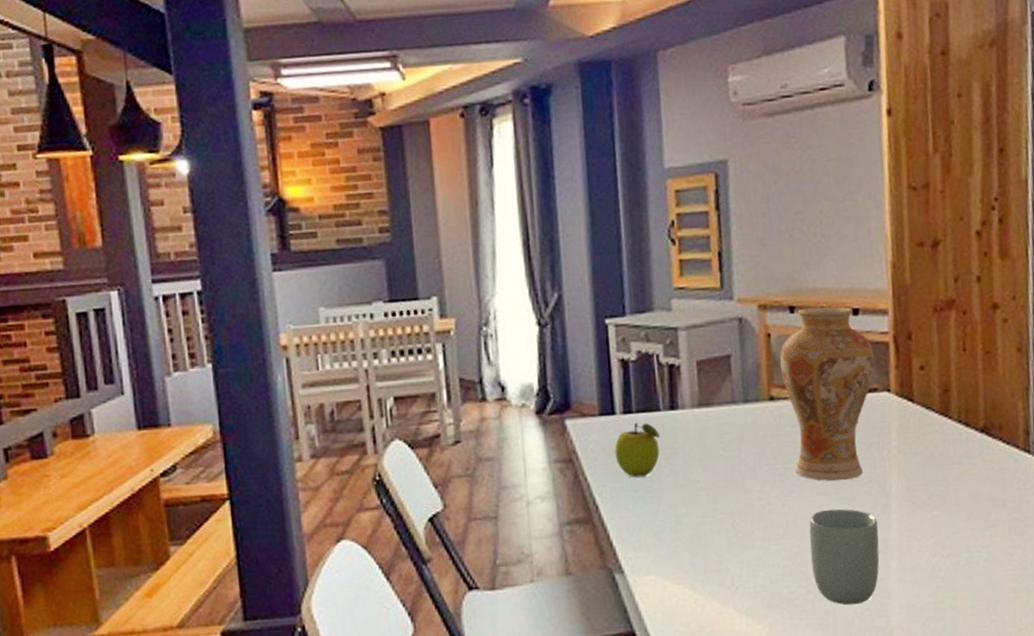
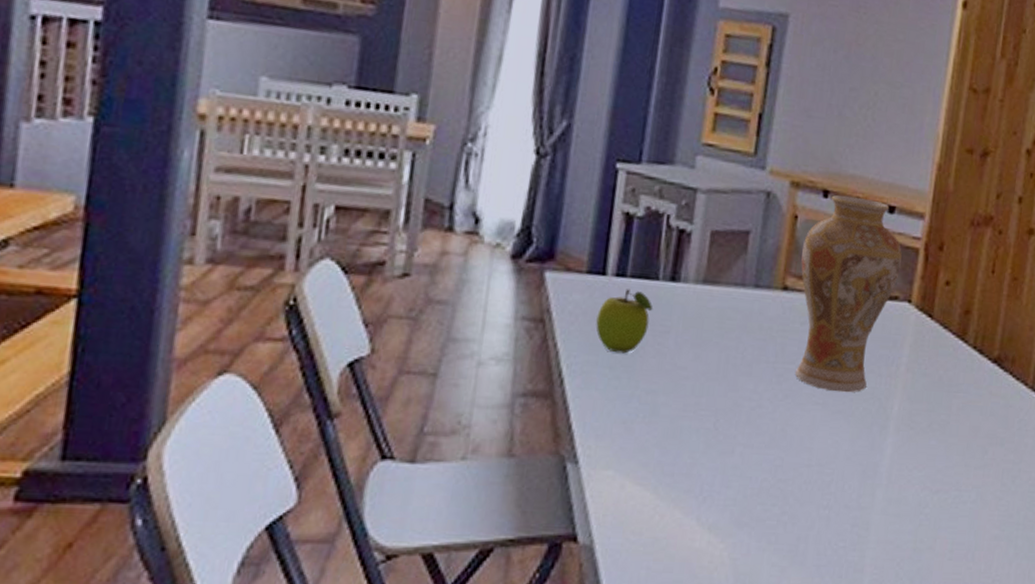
cup: present [809,509,880,605] -> none [792,422,871,534]

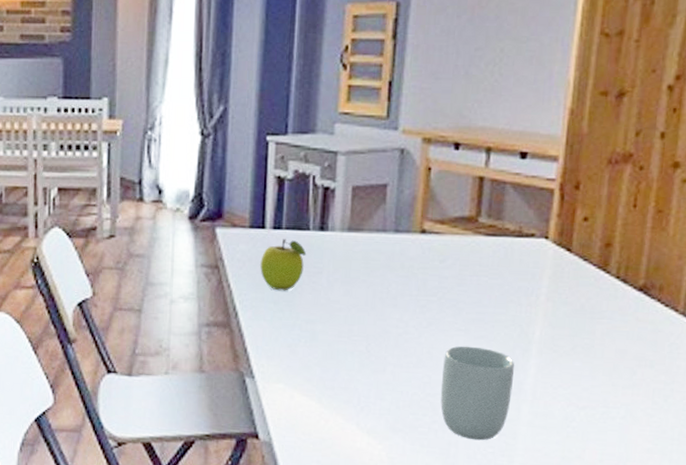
cup: none [792,422,871,534] -> present [440,346,514,441]
vase: present [794,195,902,393] -> none [436,146,537,321]

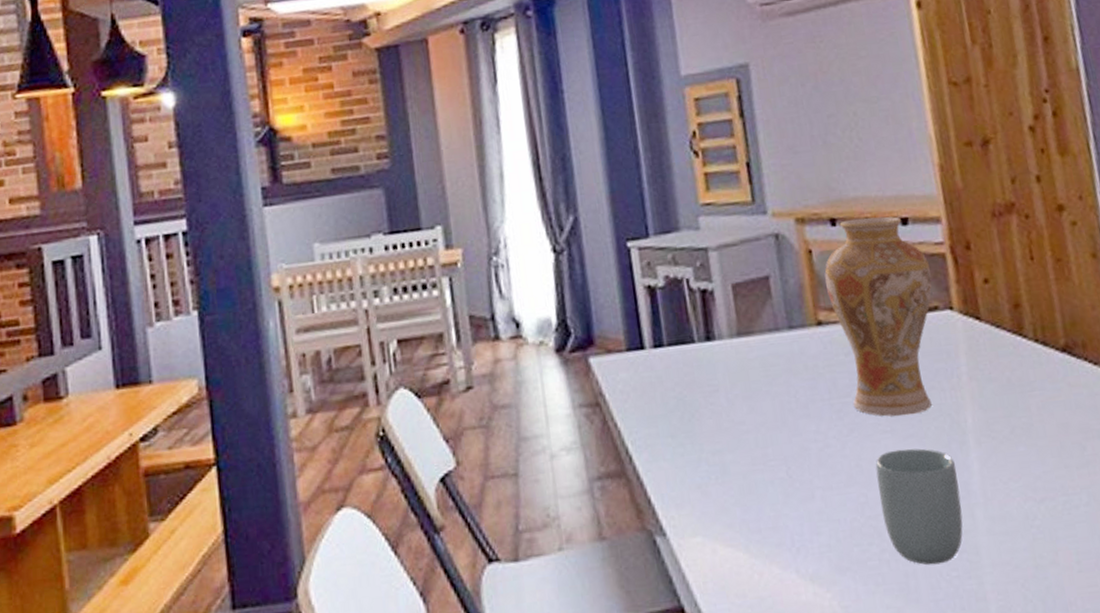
fruit: present [259,239,307,291] -> none [646,357,698,421]
vase: none [436,146,537,321] -> present [824,216,932,417]

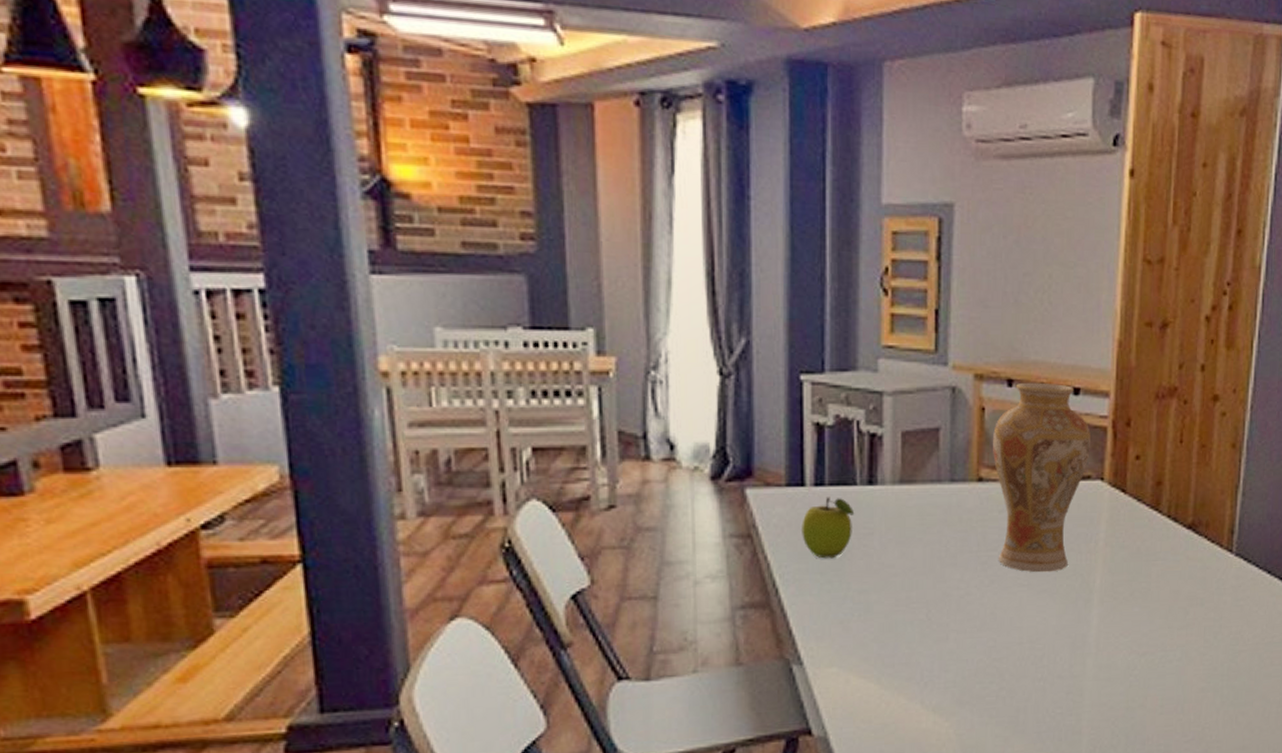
fruit: none [646,357,698,421] -> present [800,497,855,559]
cup: present [875,448,963,565] -> none [1006,602,1077,703]

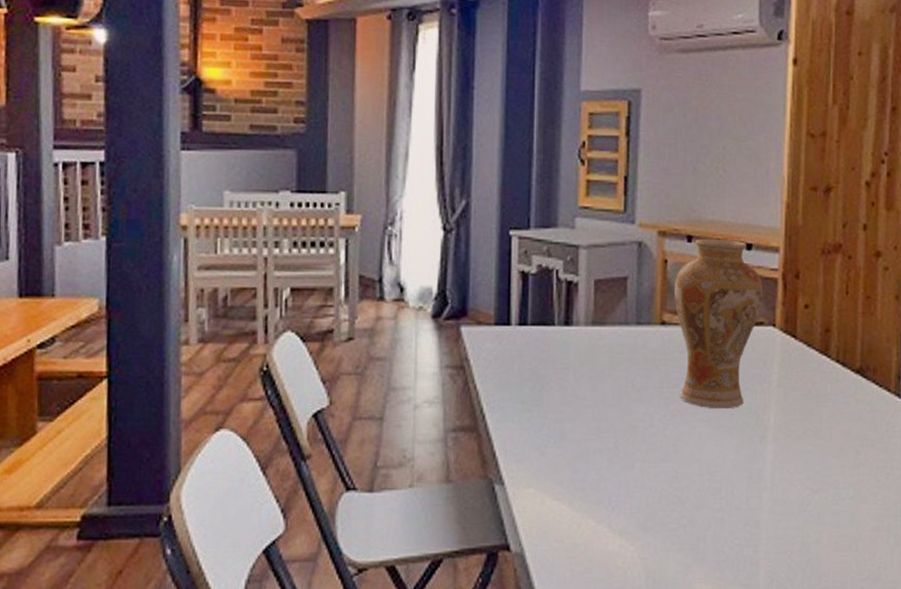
fruit: present [800,497,855,559] -> none [506,335,553,390]

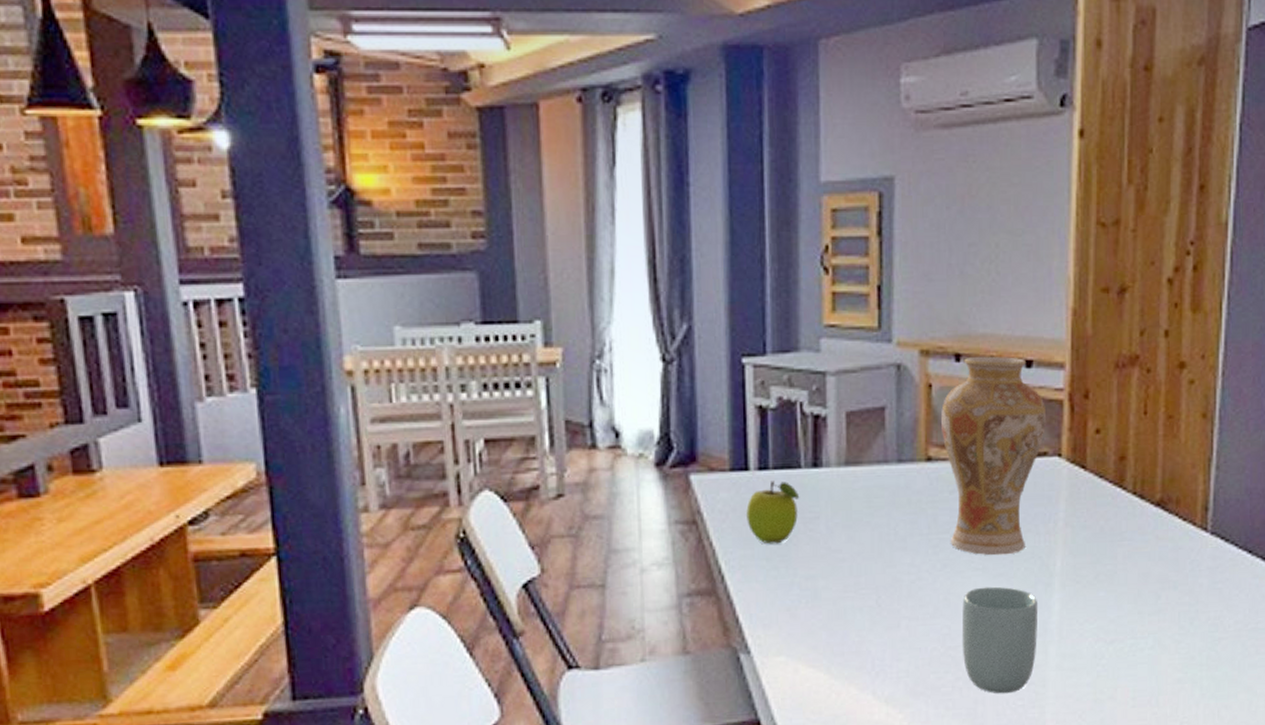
fruit: none [506,335,553,390] -> present [745,481,800,544]
cup: none [687,436,753,533] -> present [961,586,1037,694]

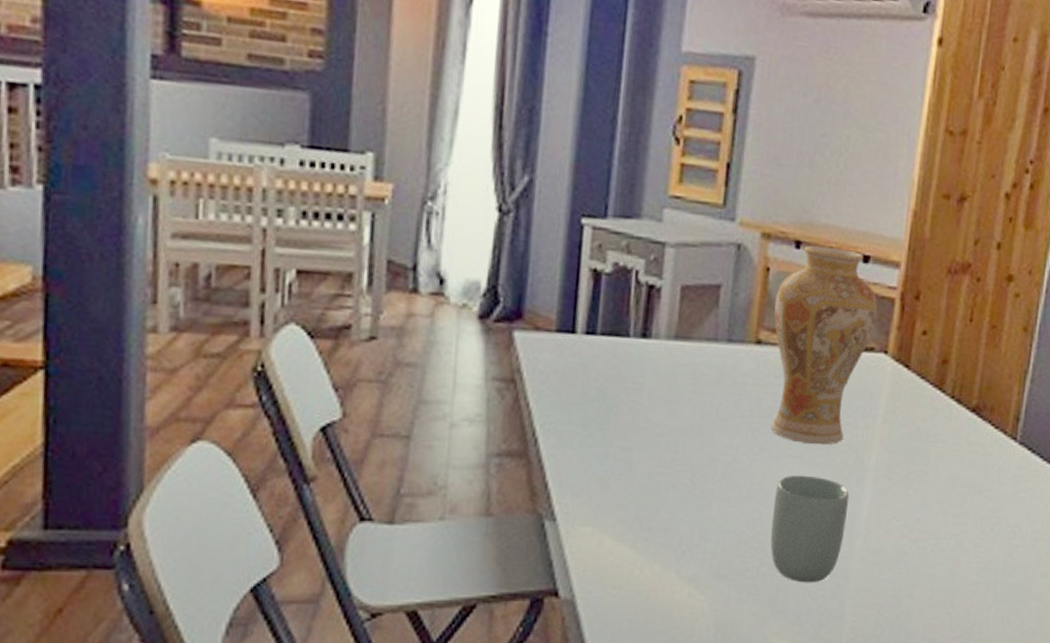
fruit: present [745,481,800,544] -> none [567,347,625,412]

